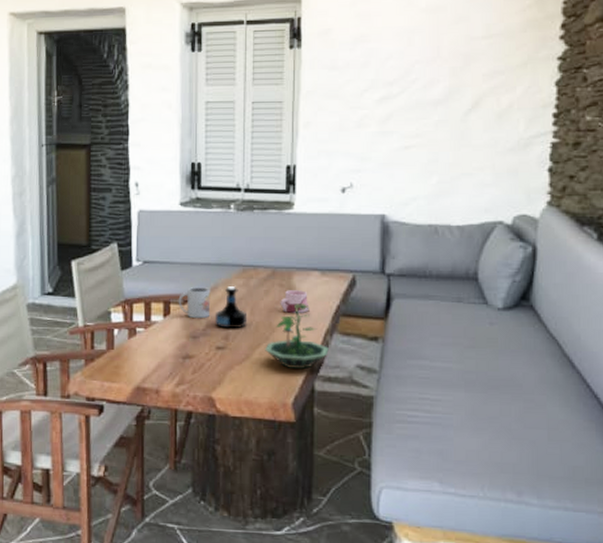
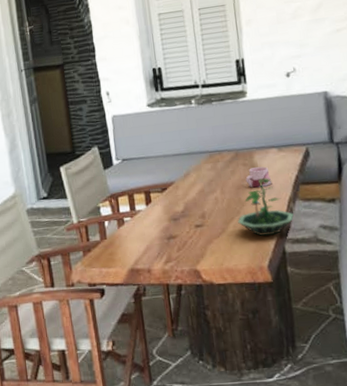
mug: present [178,287,211,319] -> none [157,175,187,204]
tequila bottle: present [215,286,248,329] -> none [190,171,220,209]

